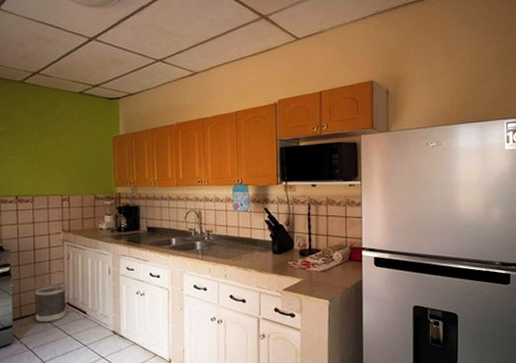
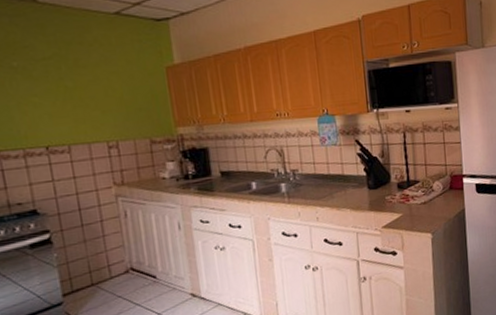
wastebasket: present [35,285,67,323] -> none [87,248,132,295]

